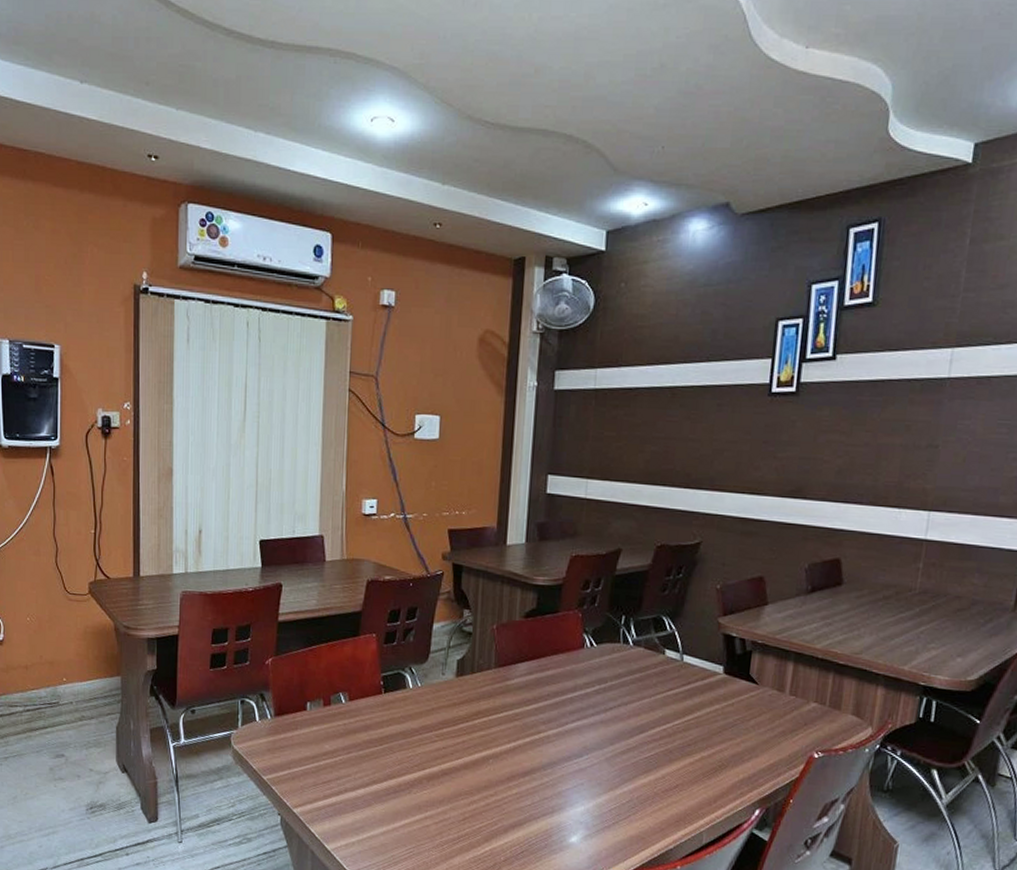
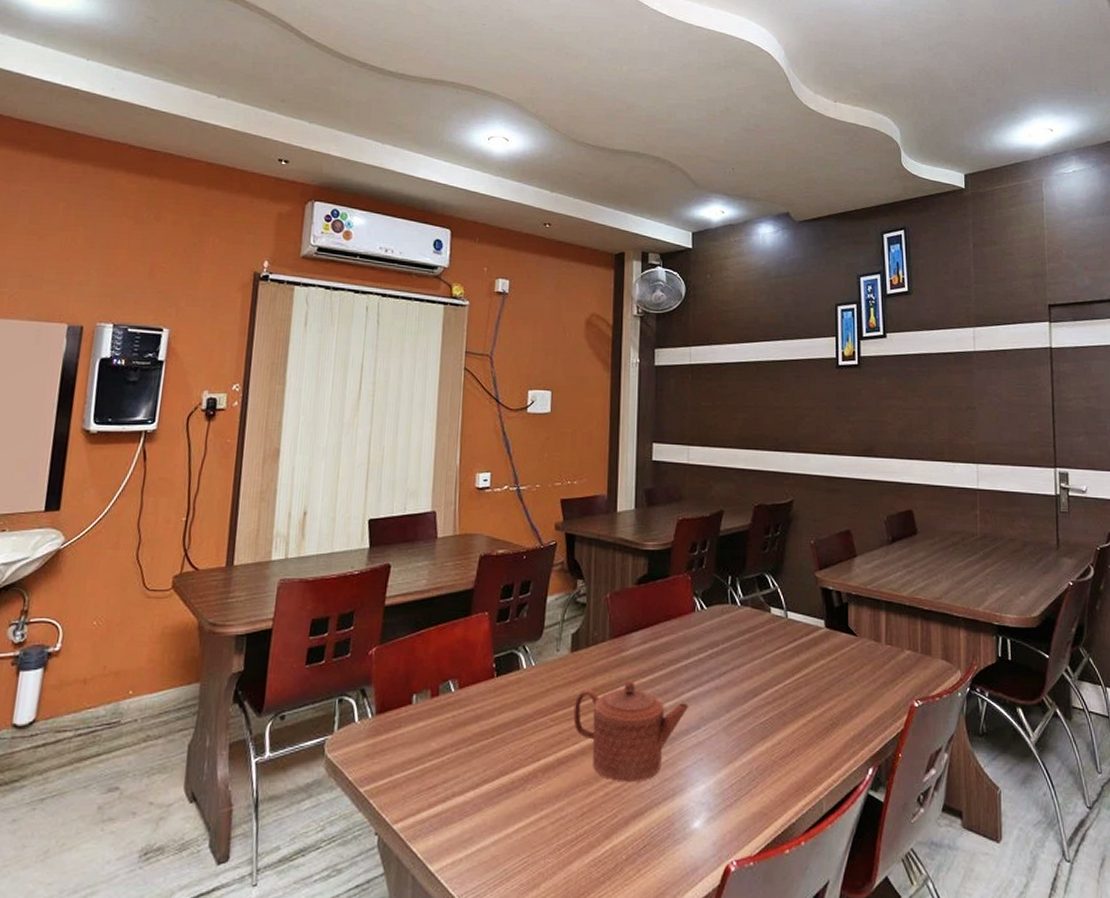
teapot: none [457,706,573,797] -> present [573,680,689,783]

